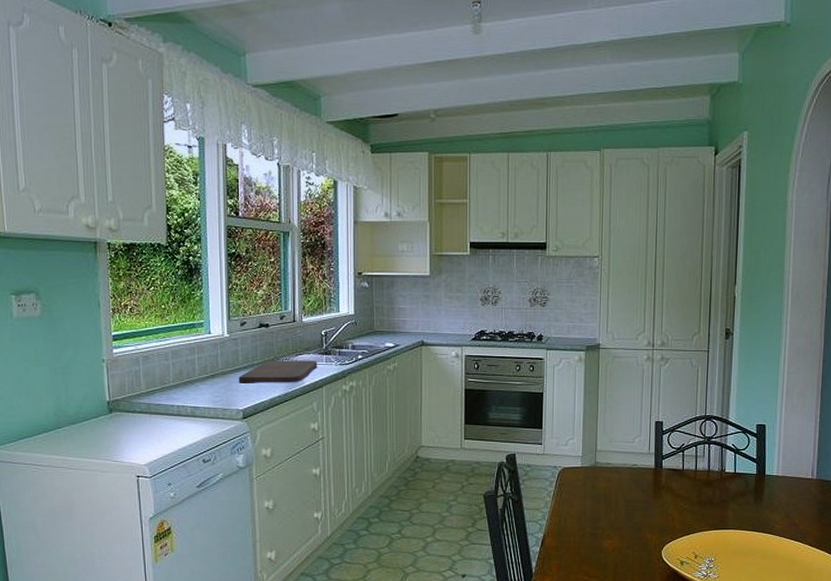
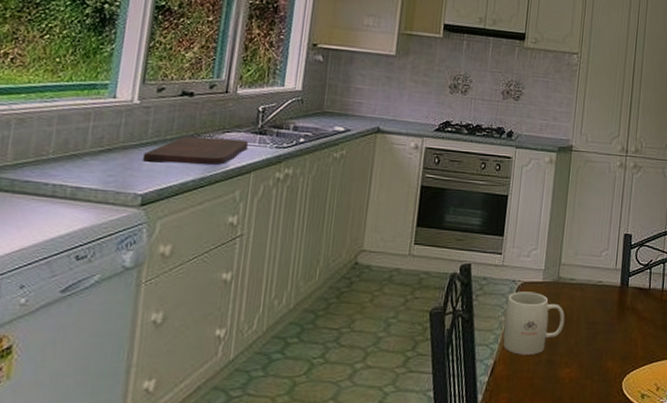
mug: none [549,476,604,529] -> present [503,291,565,355]

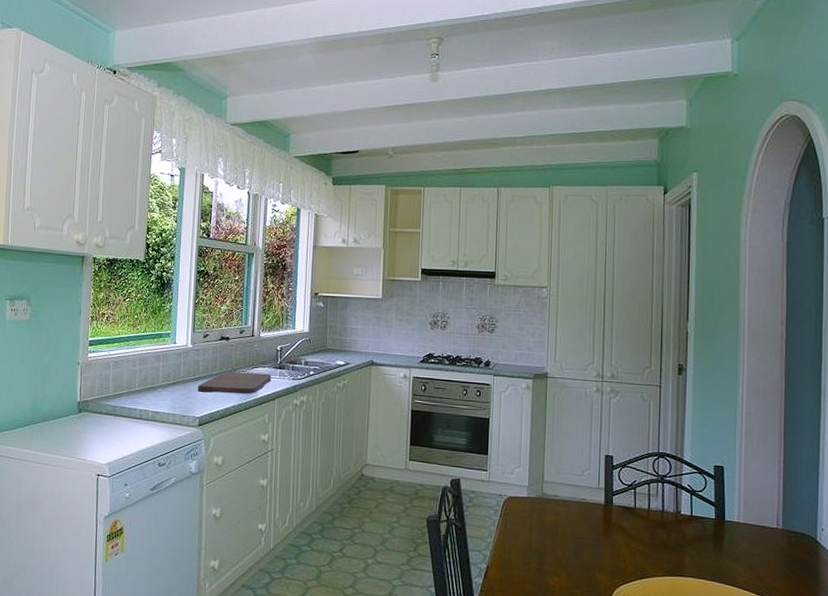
mug: present [503,291,565,355] -> none [493,505,551,563]

